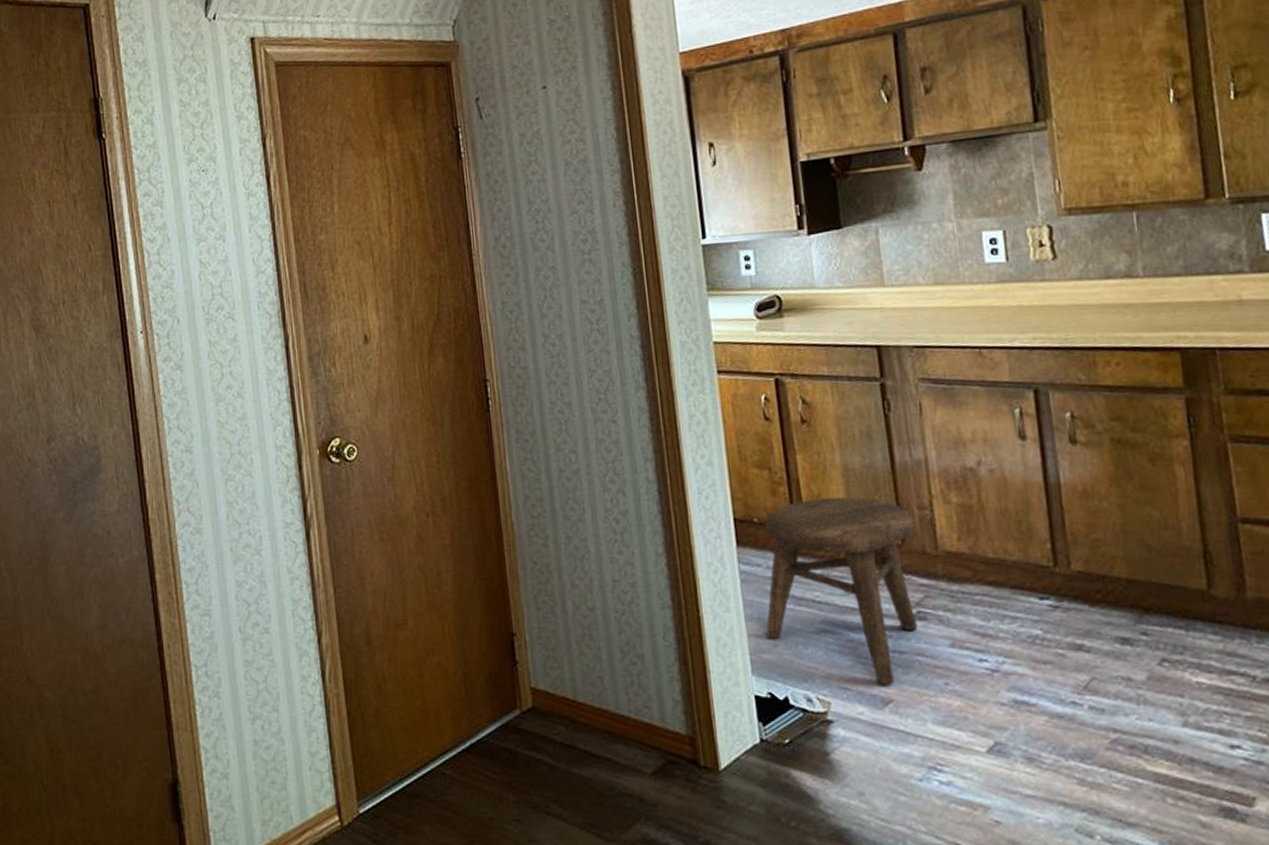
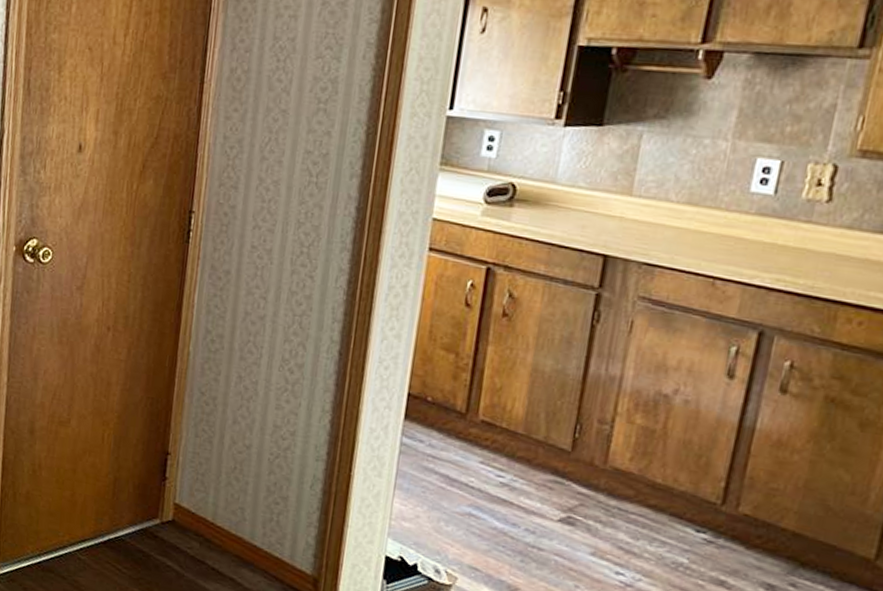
stool: present [764,497,918,685] -> none [411,390,591,575]

